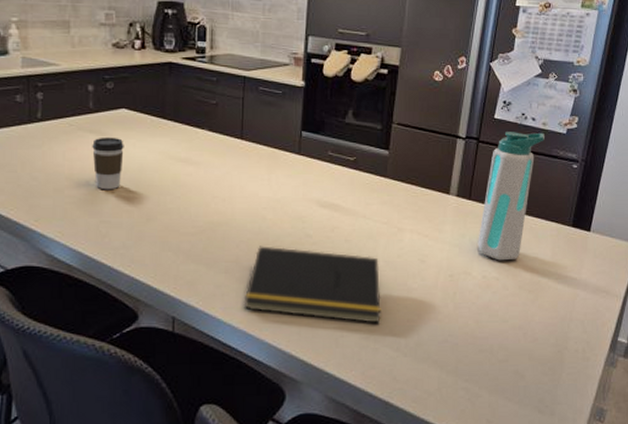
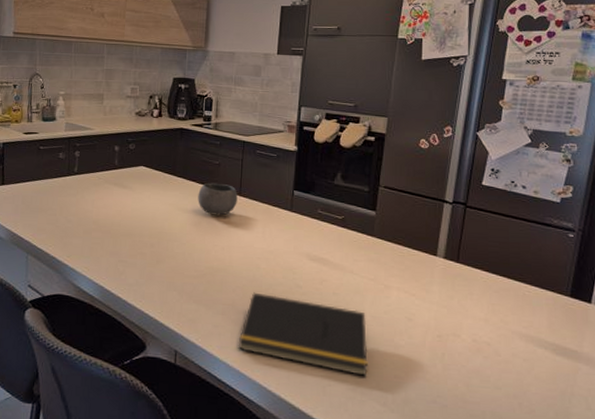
coffee cup: present [92,137,124,190] -> none [115,189,141,235]
bowl: none [193,126,239,163] -> present [198,183,238,216]
water bottle: present [478,132,544,261] -> none [467,198,536,326]

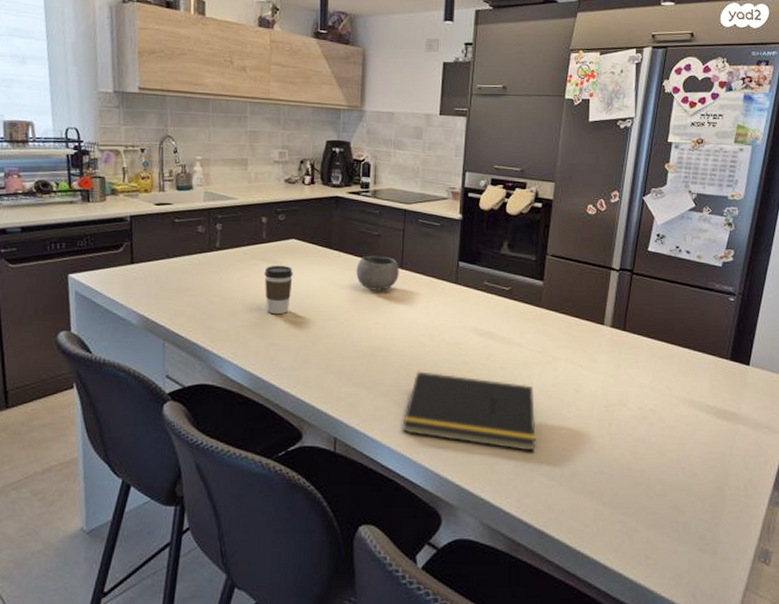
coffee cup: none [115,189,141,235] -> present [264,265,293,315]

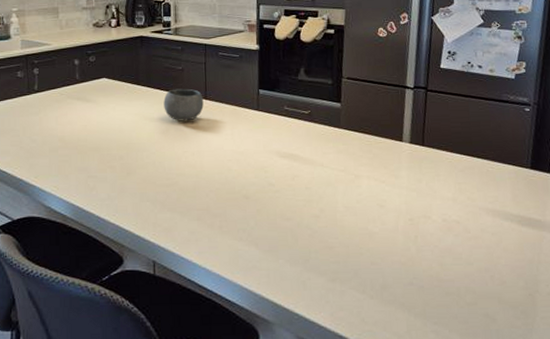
coffee cup: present [264,265,293,315] -> none [79,102,106,149]
notepad: present [402,371,536,451] -> none [216,195,345,266]

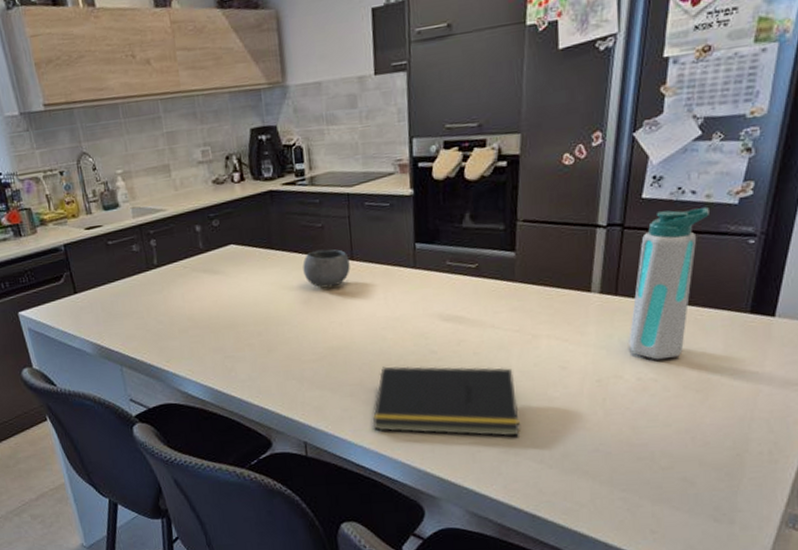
notepad: none [216,195,345,266] -> present [373,366,520,436]
water bottle: none [434,79,493,204] -> present [628,206,709,360]

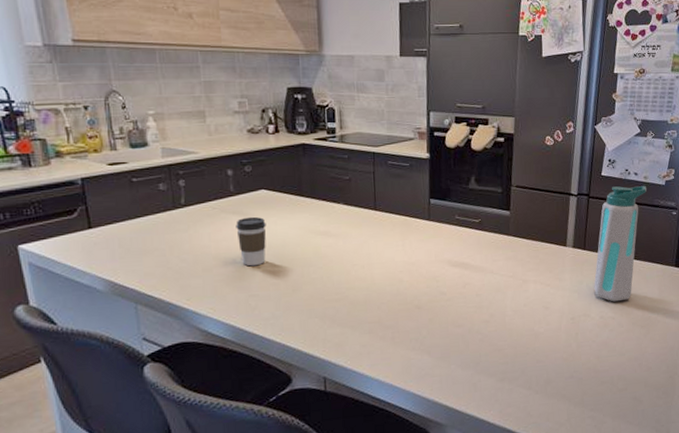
coffee cup: none [207,273,239,327] -> present [236,216,266,267]
bowl: present [302,249,350,288] -> none [330,199,373,234]
notepad: present [373,366,520,436] -> none [388,305,513,367]

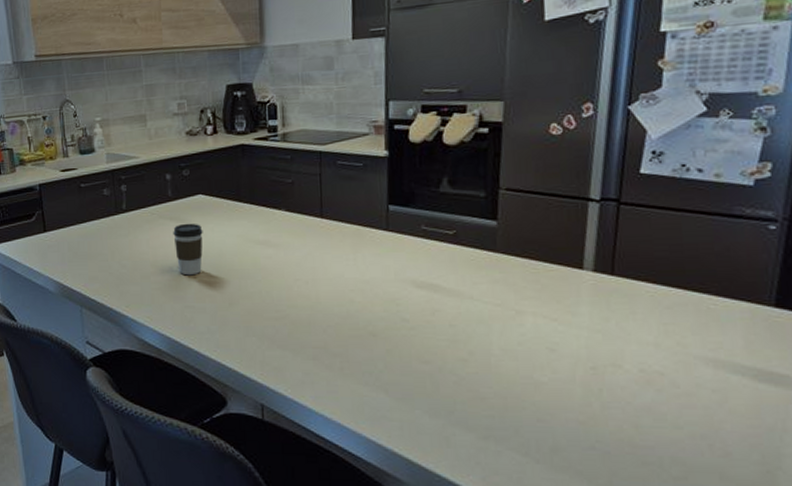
water bottle: present [594,185,647,302] -> none [628,186,720,351]

